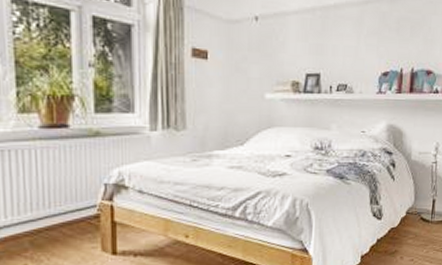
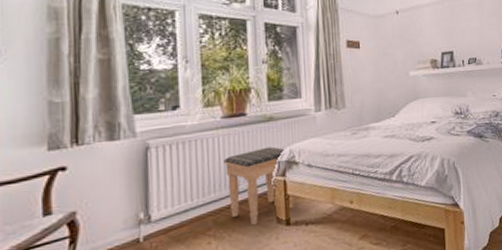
footstool: none [42,166,122,251] -> present [224,146,294,226]

